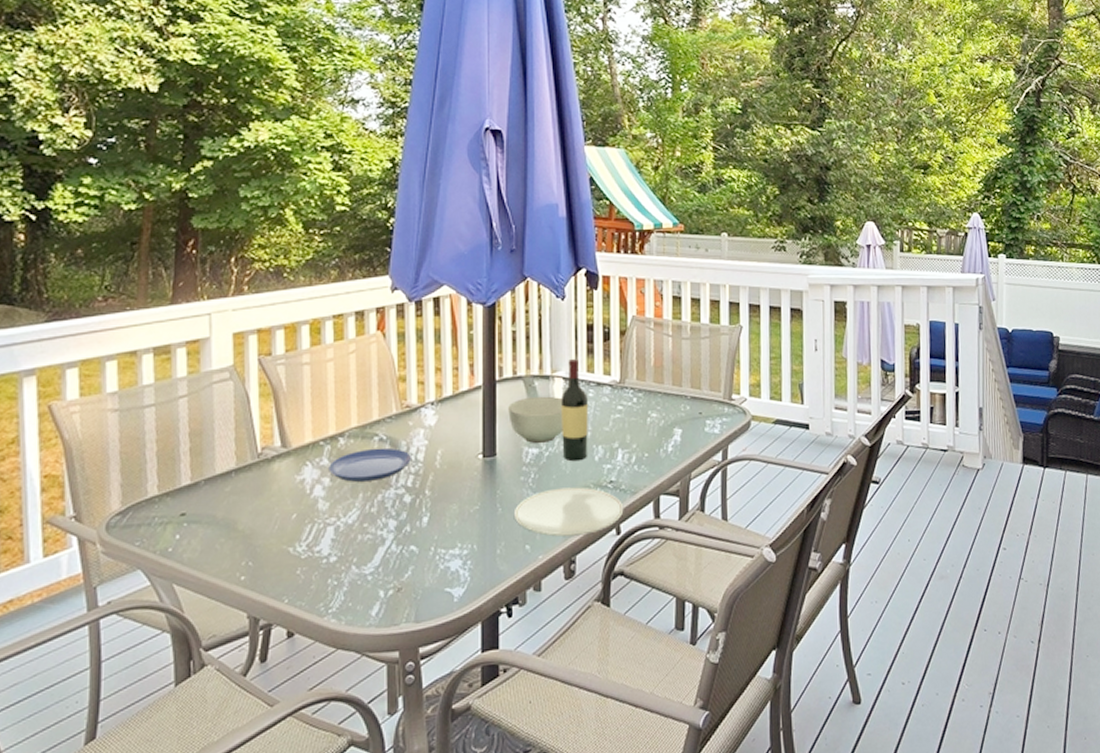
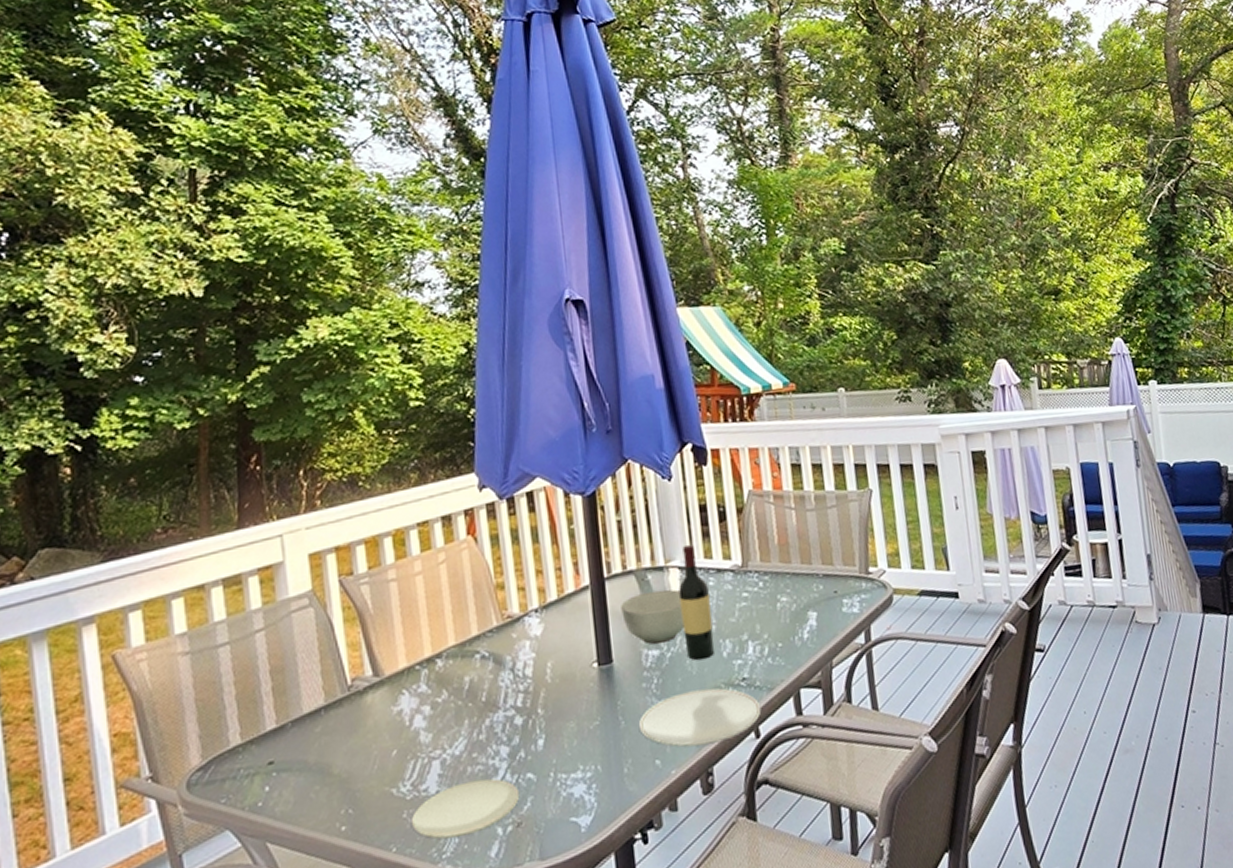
plate: none [303,546,403,597] -> present [410,778,520,840]
plate: present [329,447,411,482] -> none [428,665,519,709]

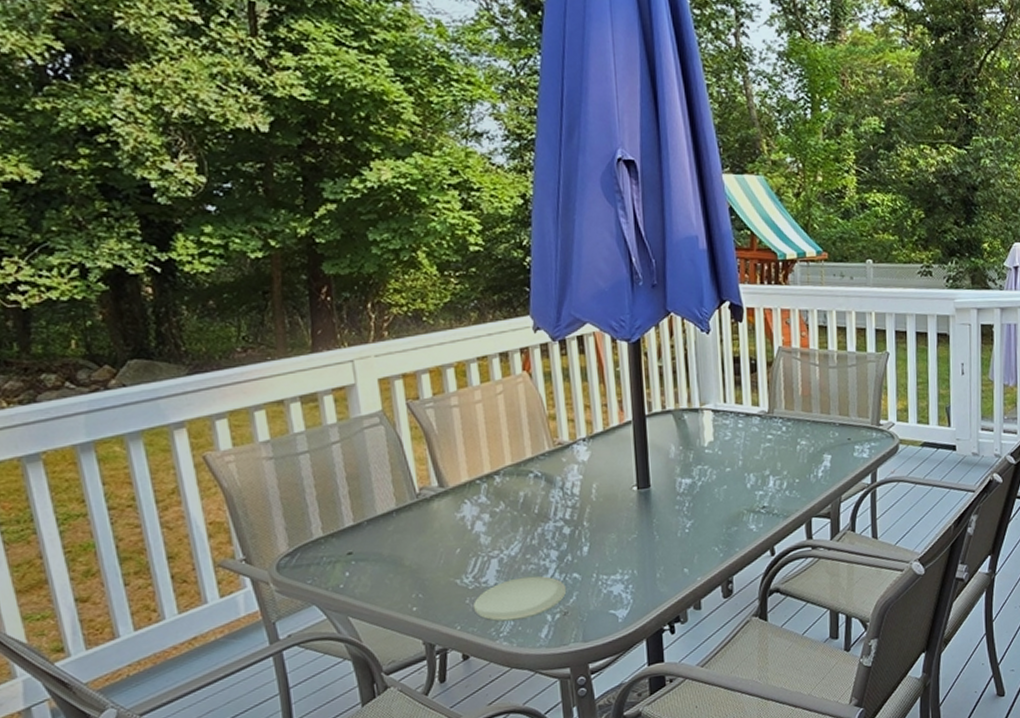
bowl: present [621,589,685,644] -> none [659,428,715,474]
plate: present [638,688,762,748] -> none [670,513,777,560]
wine bottle: present [678,544,715,661] -> none [710,390,740,490]

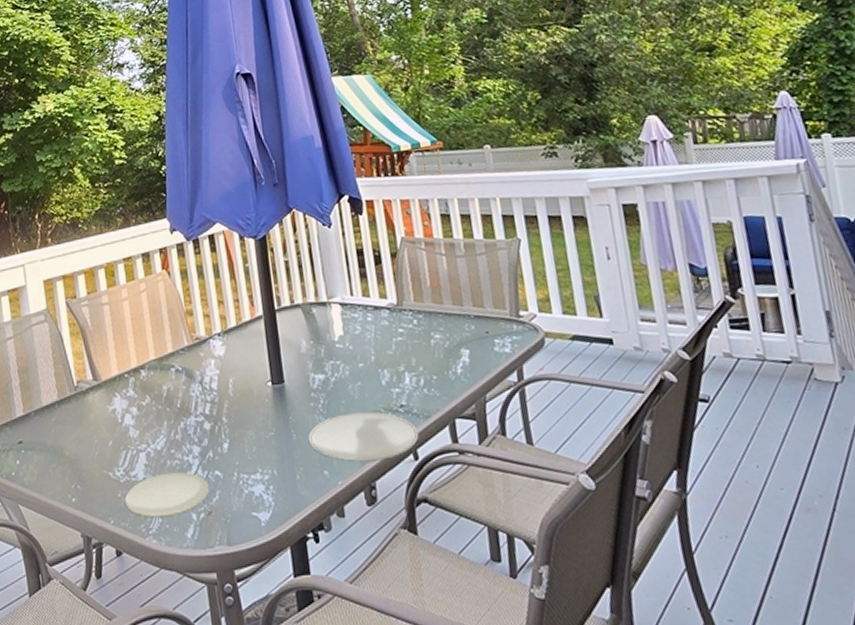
plate: none [670,513,777,560] -> present [308,412,419,462]

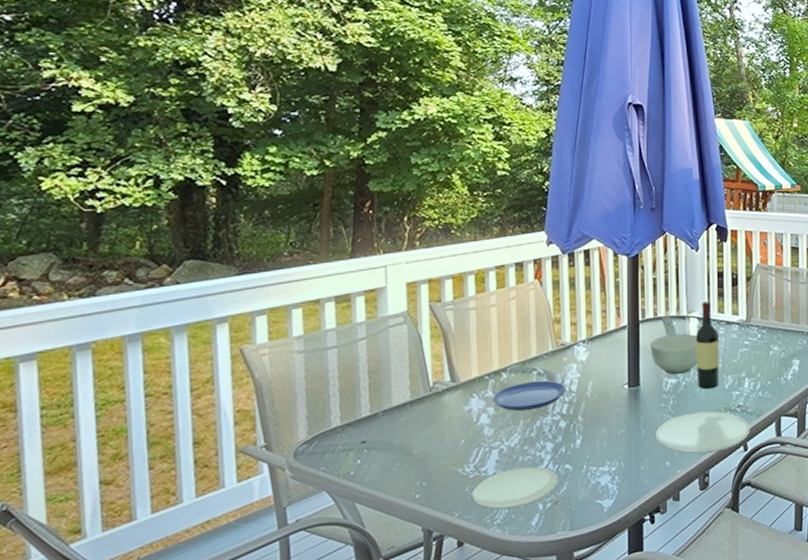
plate: none [135,378,206,411] -> present [493,380,565,411]
bowl: none [290,322,347,369] -> present [650,333,698,374]
wine bottle: none [340,283,374,387] -> present [695,301,719,390]

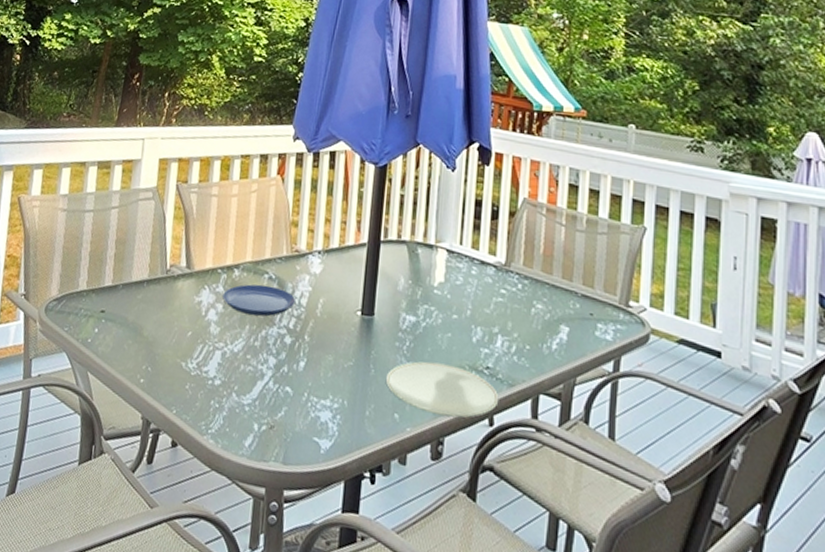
plate: present [471,466,559,510] -> none [190,375,278,422]
bowl: present [650,333,698,374] -> none [389,263,445,313]
wine bottle: present [695,301,719,390] -> none [439,231,470,339]

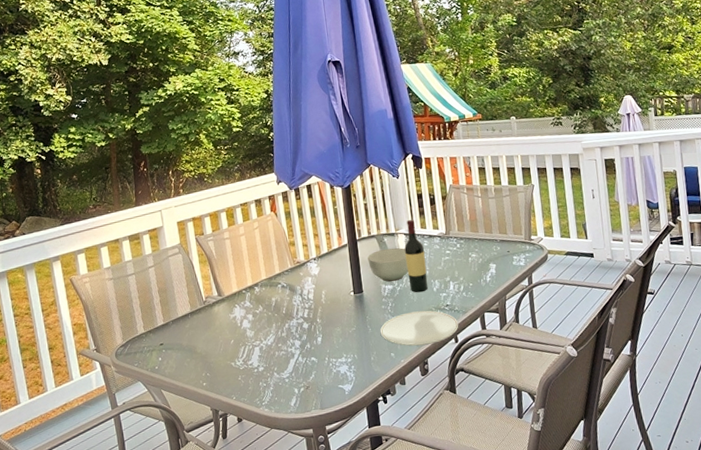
plate: present [222,284,295,317] -> none [250,291,305,317]
bowl: none [389,263,445,313] -> present [367,247,409,282]
wine bottle: none [439,231,470,339] -> present [404,219,428,293]

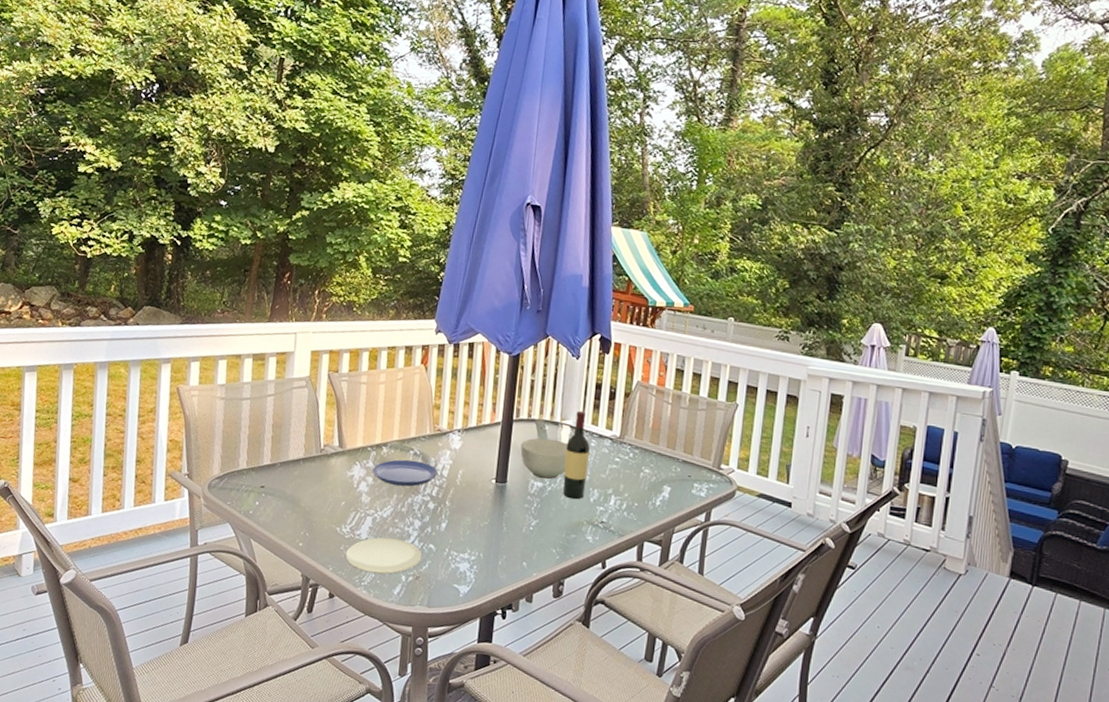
plate: none [243,359,308,394] -> present [345,537,422,575]
plate: none [250,291,305,317] -> present [372,459,438,487]
plate: present [380,310,459,347] -> none [516,519,611,563]

